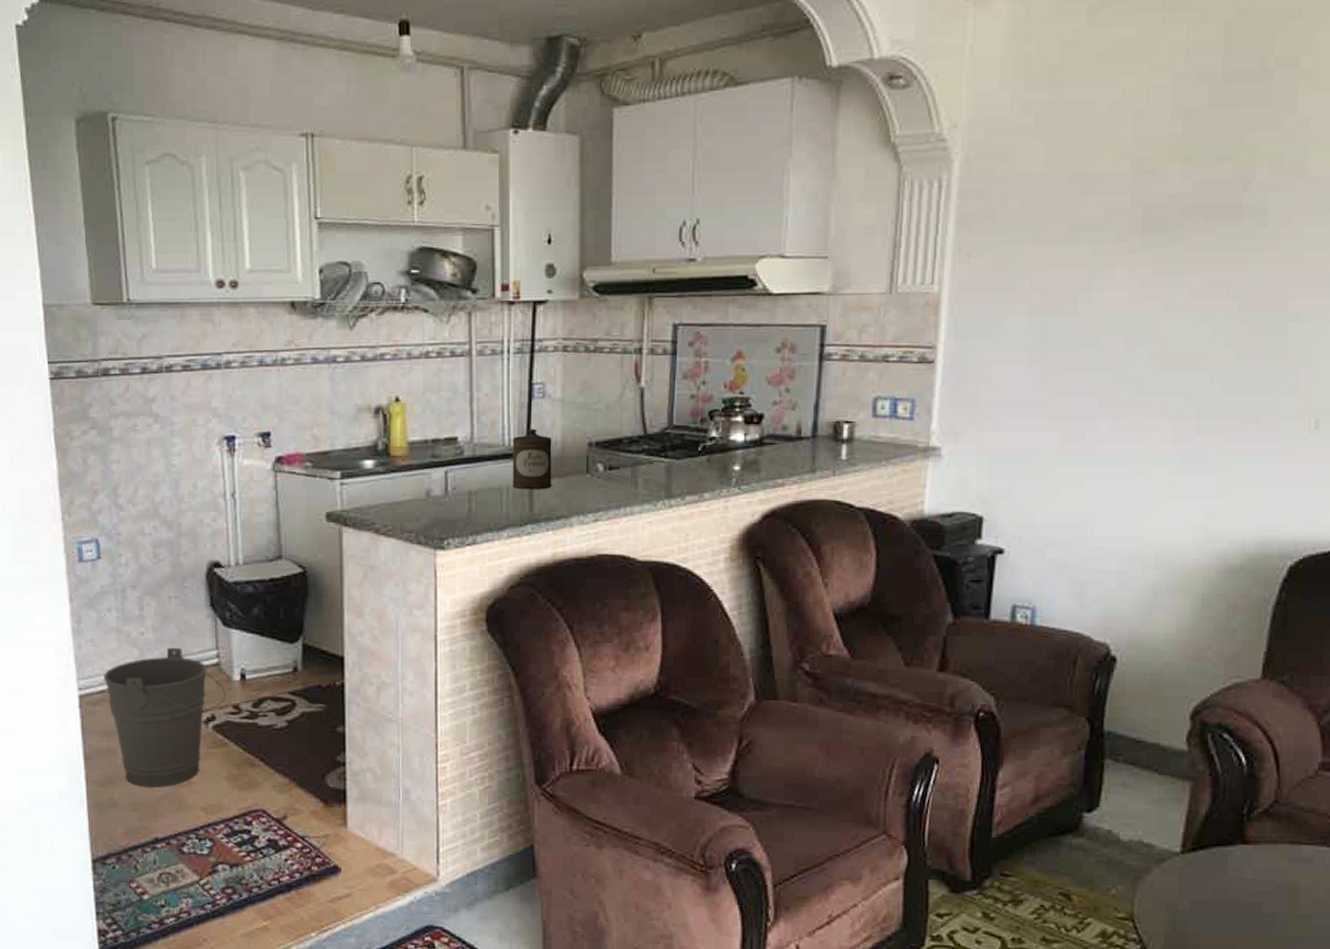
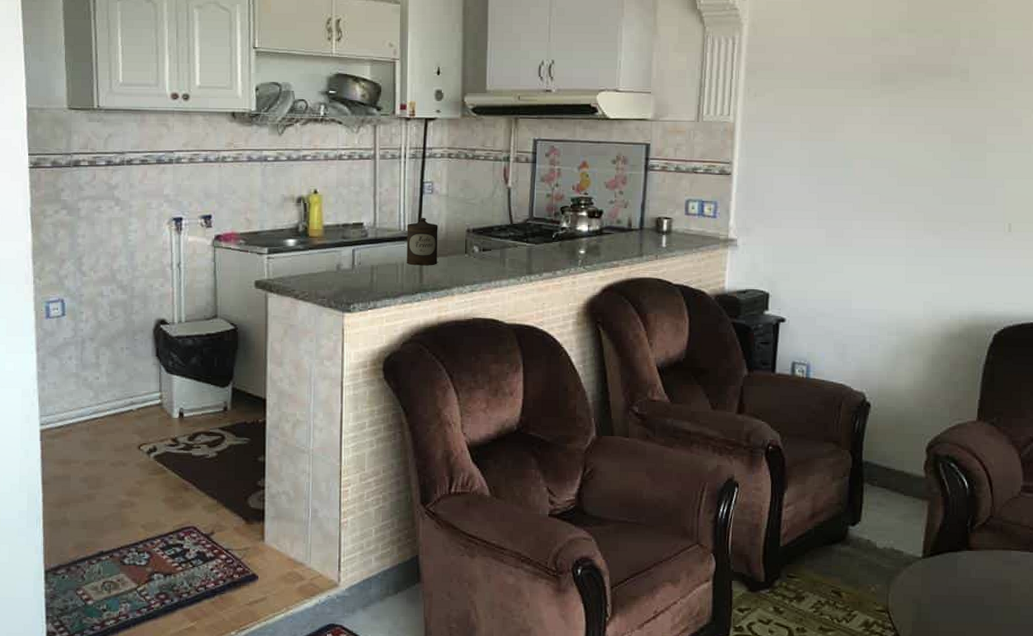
bucket: present [103,647,226,788] -> none [62,389,167,509]

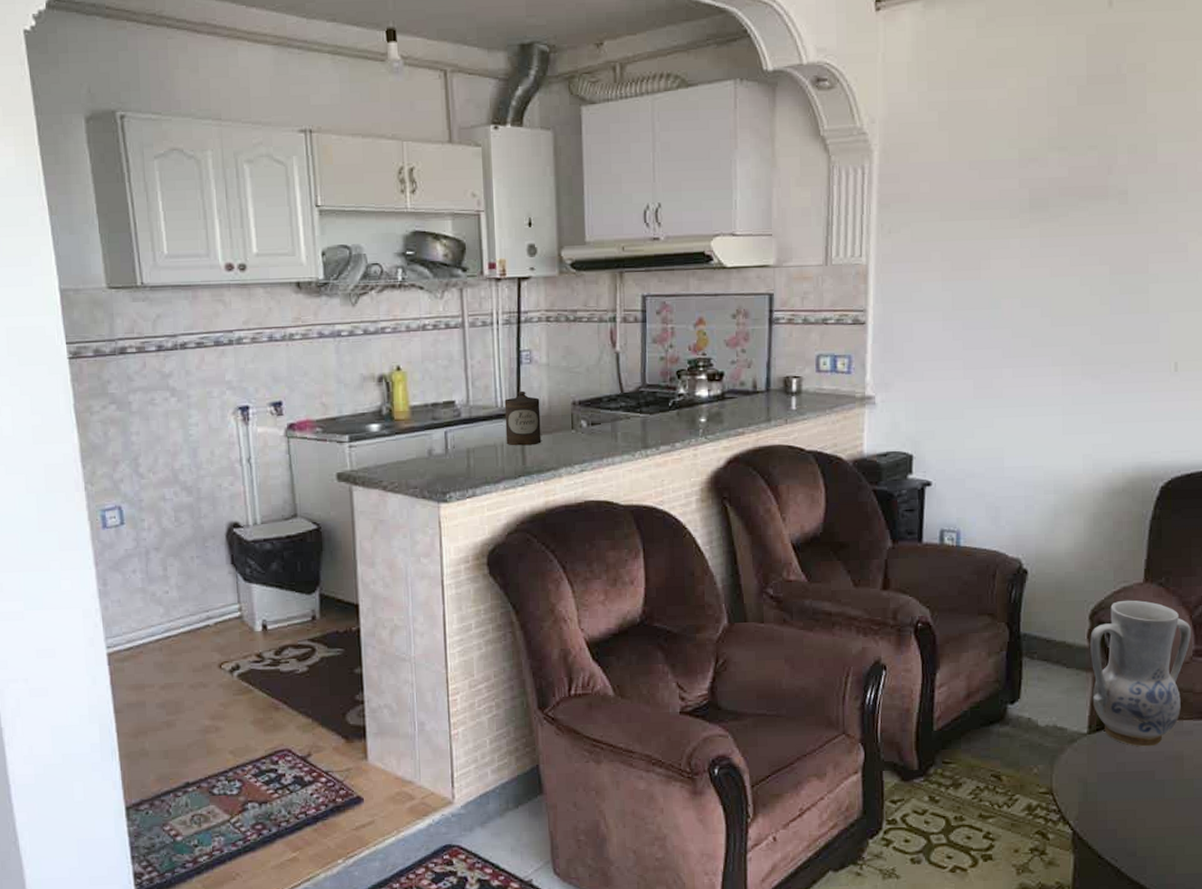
vase: none [926,436,1020,574] -> present [1090,600,1191,747]

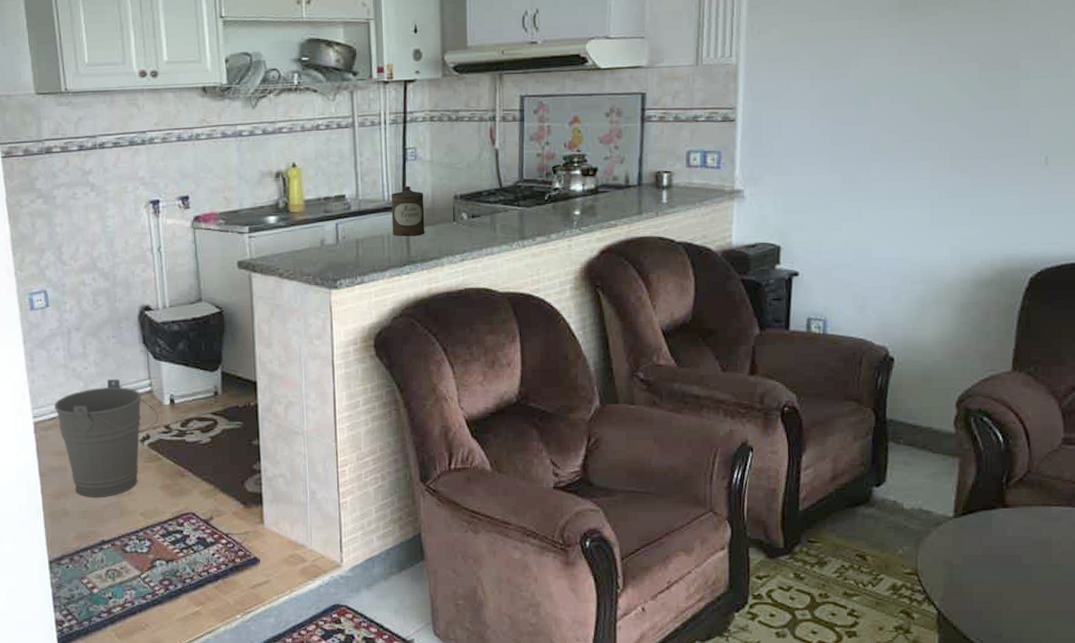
bucket: none [130,603,250,736] -> present [53,378,159,498]
vase: present [1090,600,1191,747] -> none [957,388,1060,532]

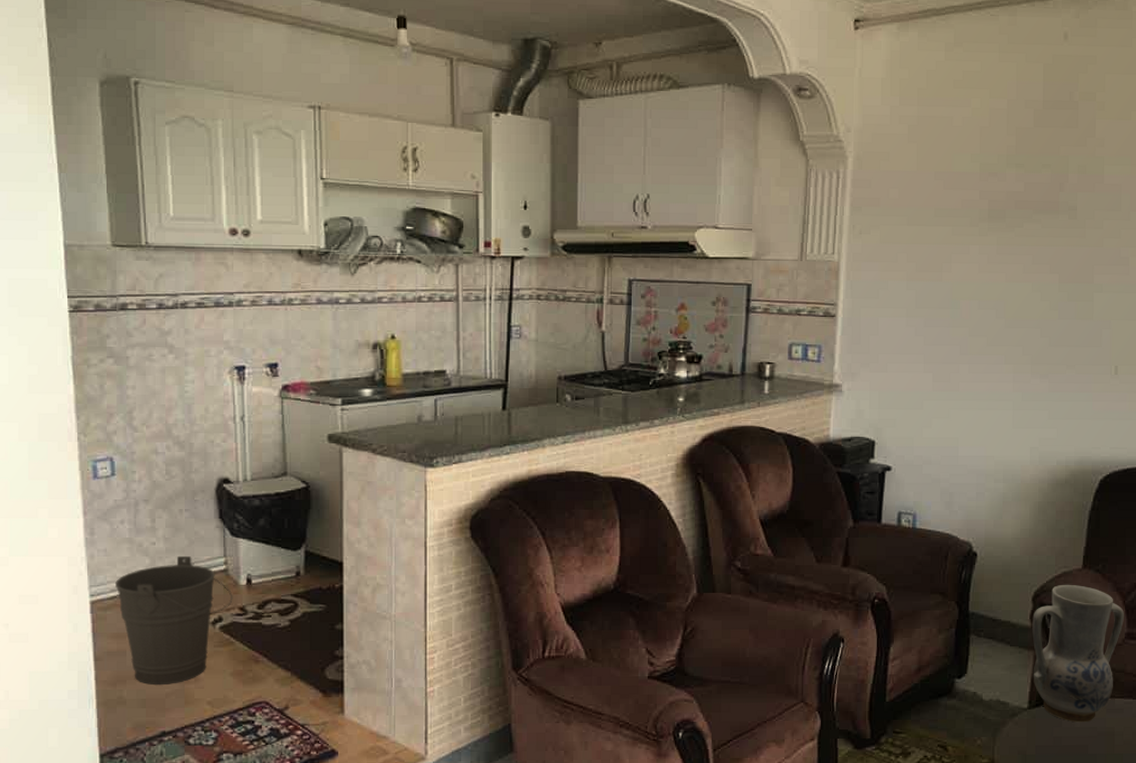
canister: present [391,185,425,237] -> none [493,363,527,416]
vase: none [957,388,1060,532] -> present [1032,584,1124,723]

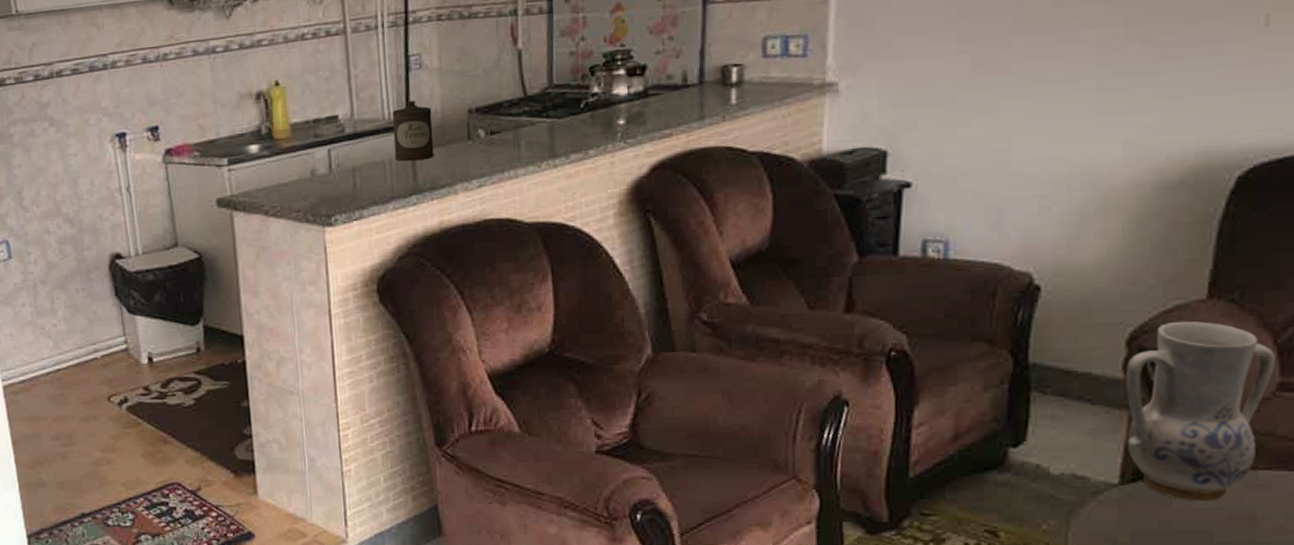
bucket: present [114,555,233,686] -> none [22,336,137,468]
canister: none [493,363,527,416] -> present [392,100,434,162]

